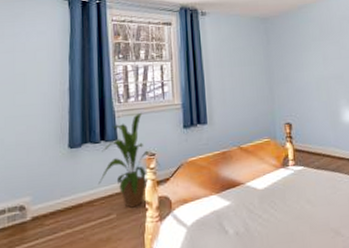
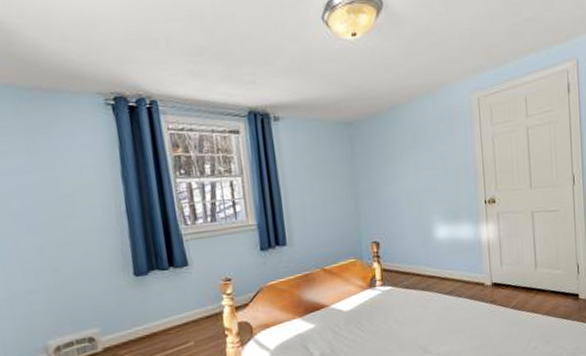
house plant: present [99,112,160,208] -> none [171,235,237,335]

